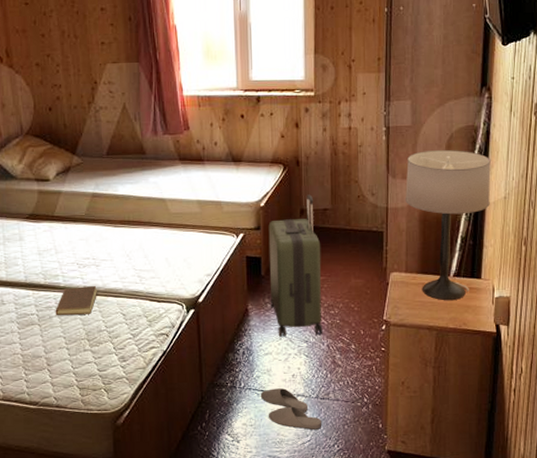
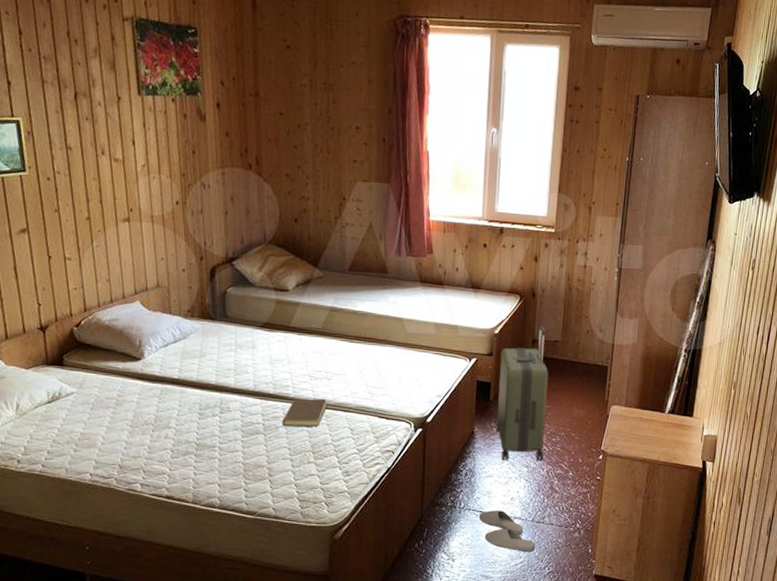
table lamp: present [404,149,491,300] -> none [630,293,710,435]

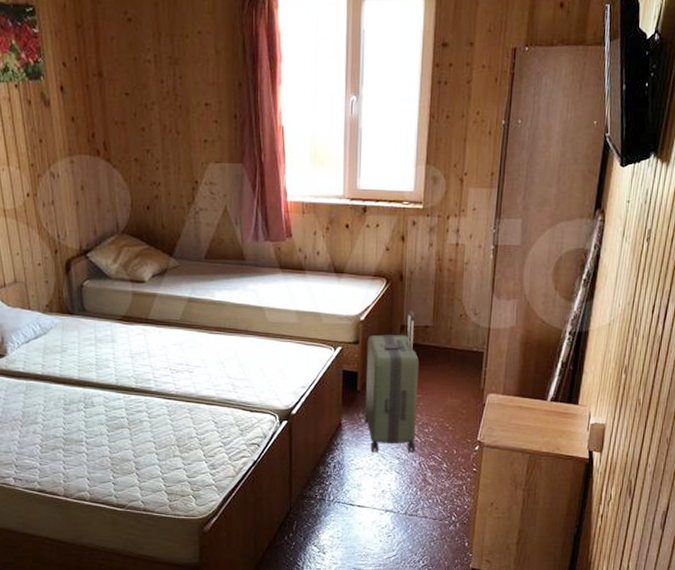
book: present [271,398,328,427] -> none [135,392,190,421]
slippers: present [478,510,536,552] -> none [349,503,409,545]

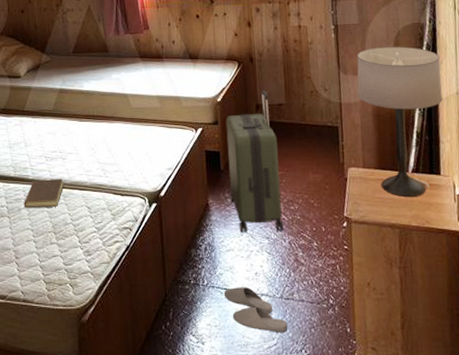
book: none [135,392,190,421] -> present [13,179,65,209]
slippers: none [349,503,409,545] -> present [223,287,288,332]
table lamp: none [507,271,598,424] -> present [357,46,443,197]

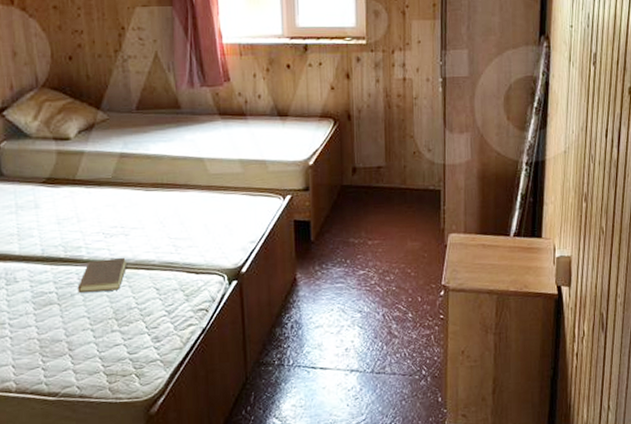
slippers: present [223,287,288,332] -> none [310,364,378,408]
suitcase: present [225,90,284,233] -> none [318,151,378,308]
table lamp: present [357,46,443,197] -> none [462,101,550,262]

